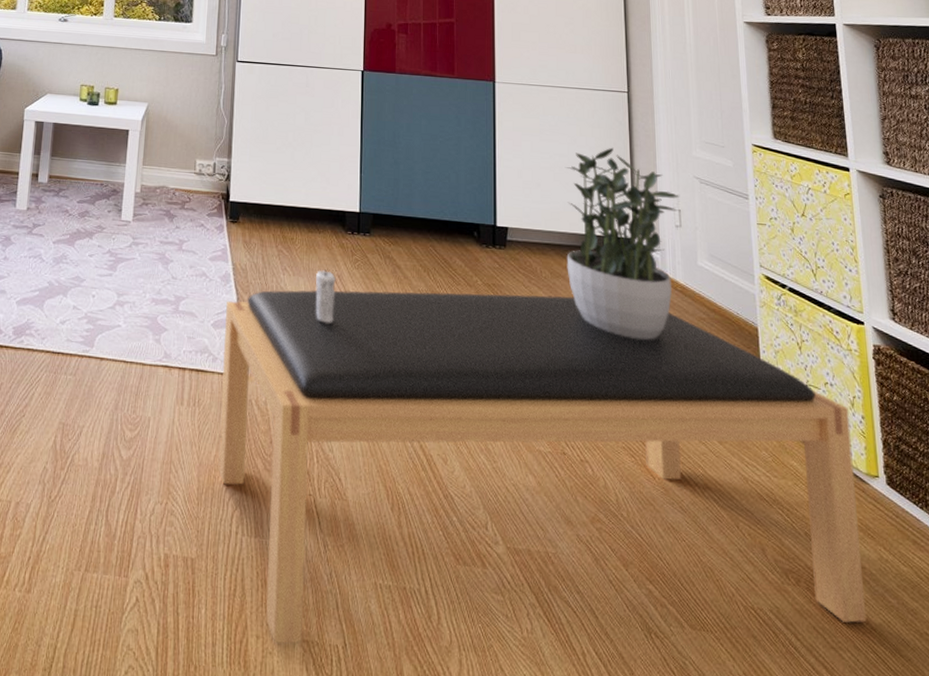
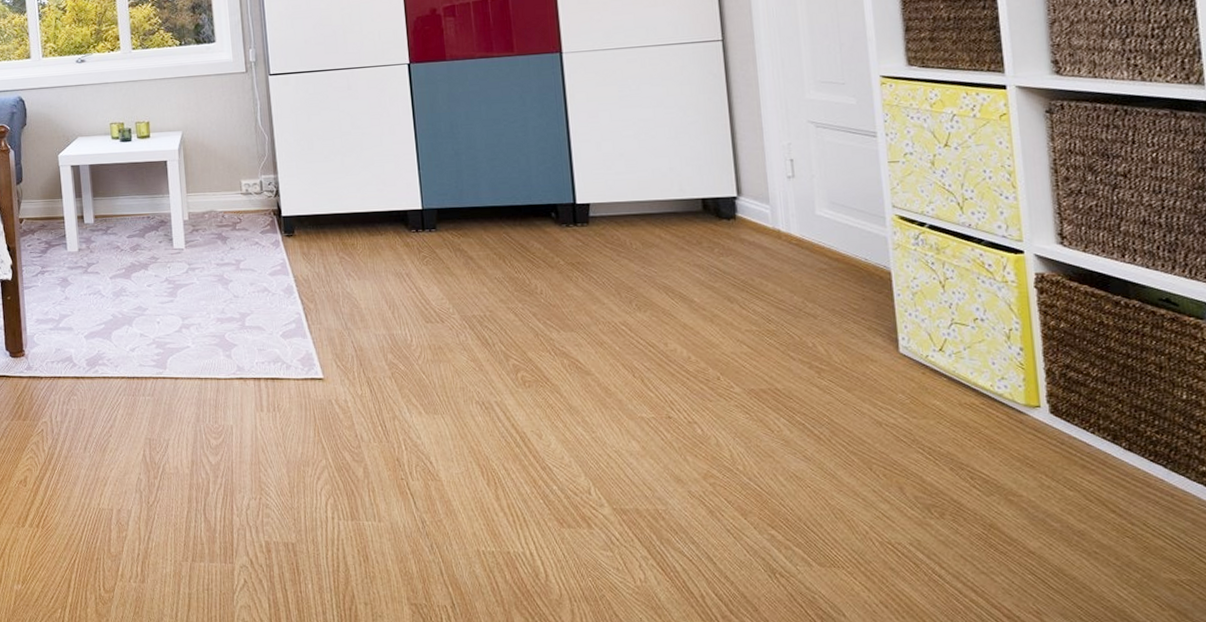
bench: present [218,290,867,644] -> none [293,264,1024,609]
candle: present [315,269,336,324] -> none [382,269,407,322]
potted plant: present [565,147,679,340] -> none [651,103,791,299]

